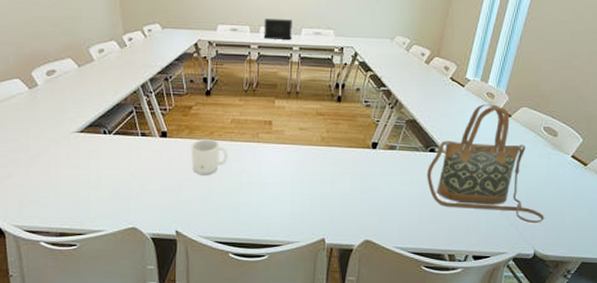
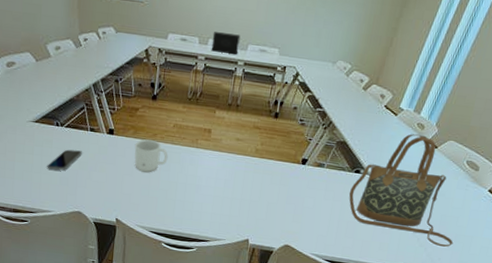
smartphone: none [95,159,133,183] -> present [47,149,82,170]

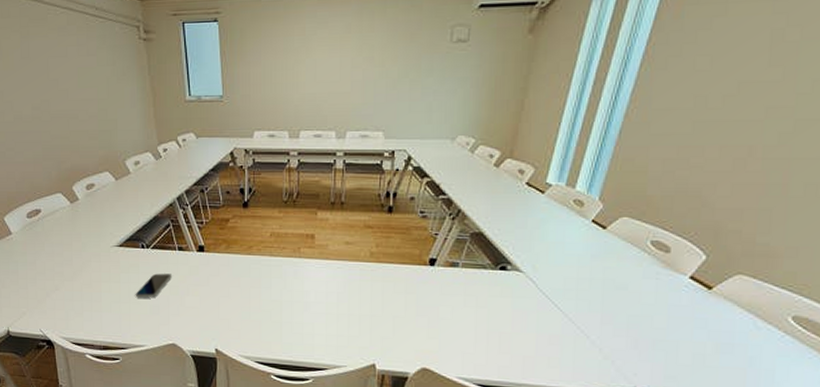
mug: present [134,139,168,173] -> none [228,254,268,292]
laptop: present [211,32,241,54] -> none [304,122,336,145]
handbag: present [349,134,454,248] -> none [497,214,652,359]

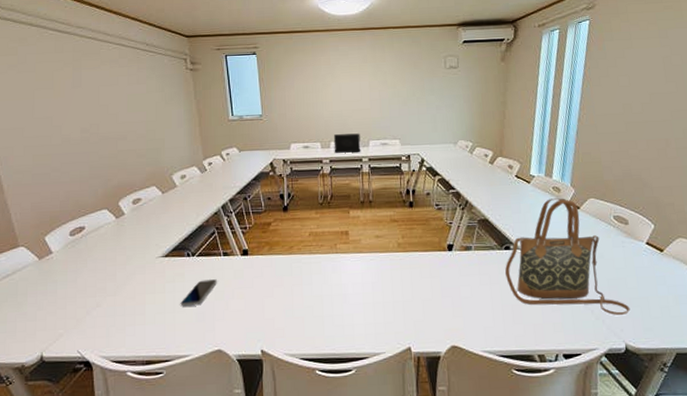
laptop: none [304,122,336,145] -> present [333,133,361,153]
handbag: none [497,214,652,359] -> present [505,198,631,316]

